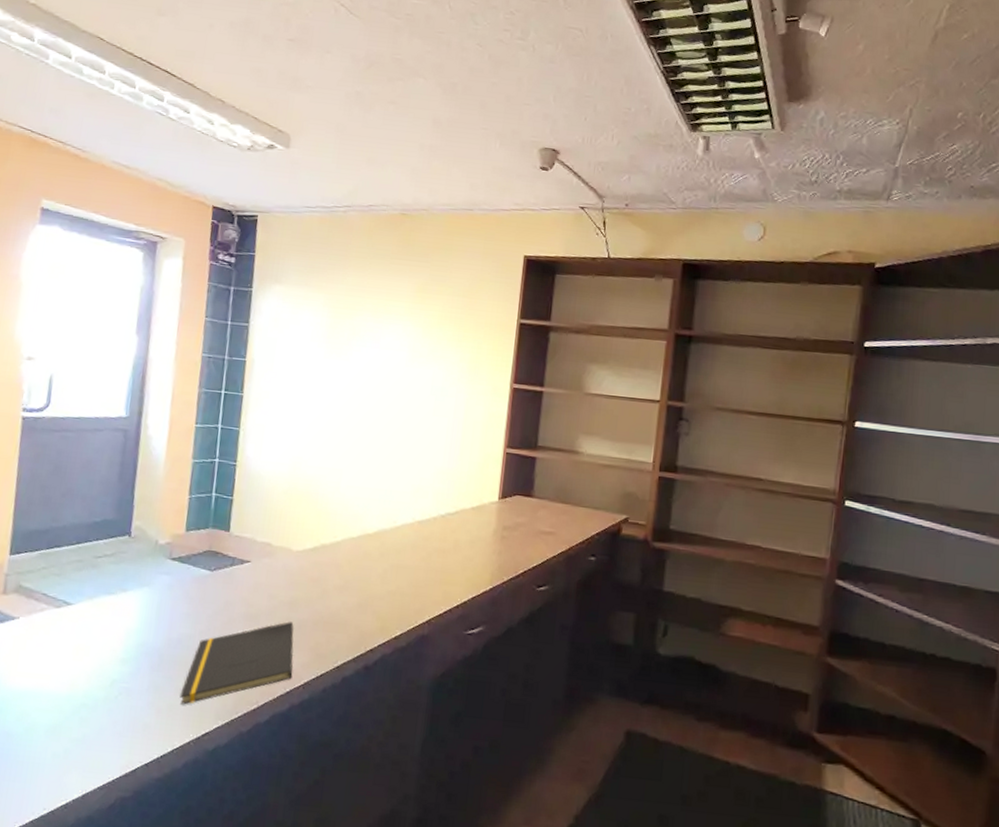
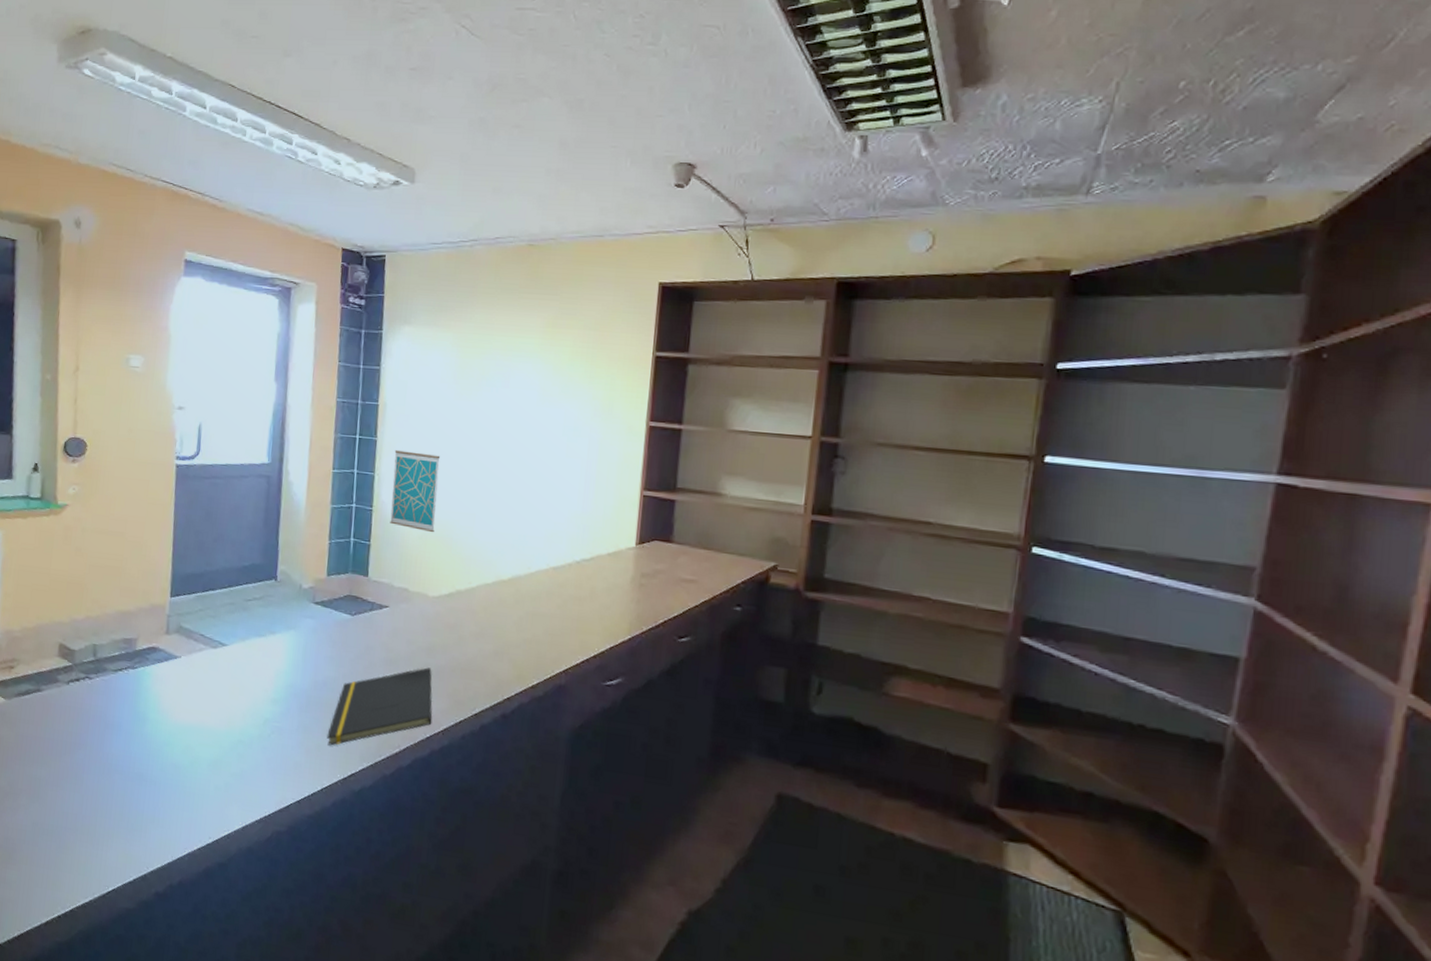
wall art: none [254,406,309,488] -> present [390,450,441,533]

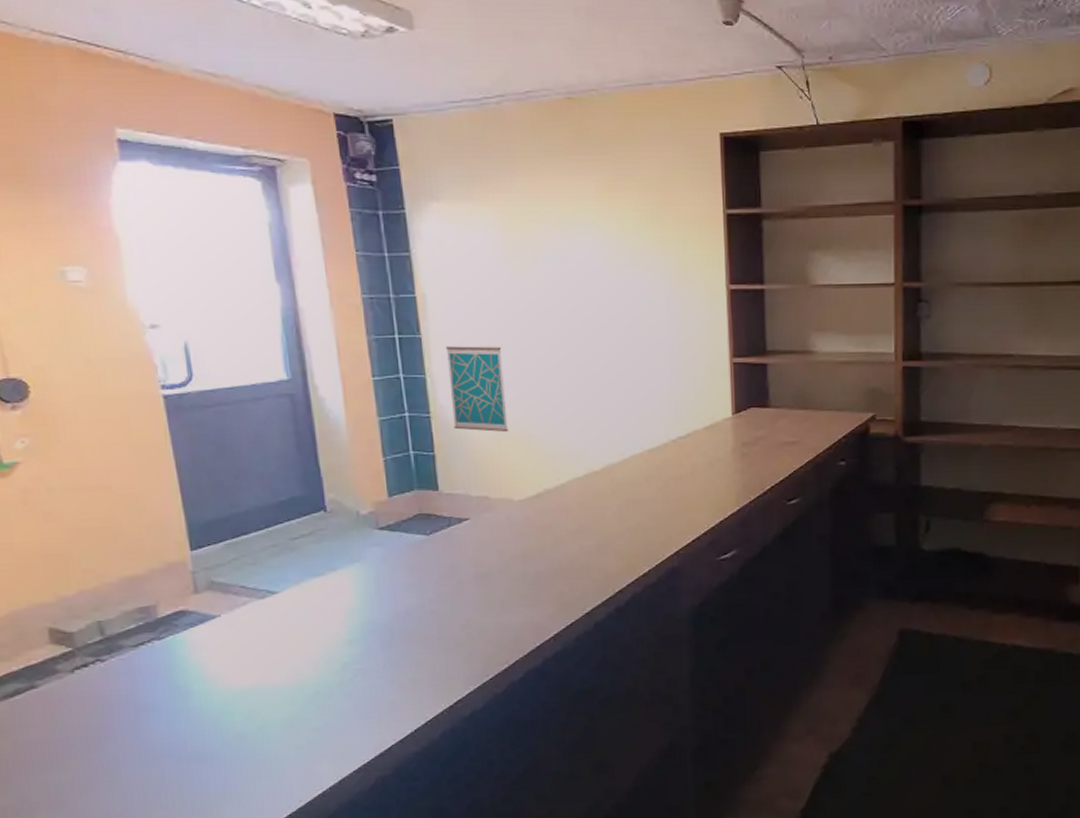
notepad: present [327,667,432,746] -> none [421,575,540,677]

